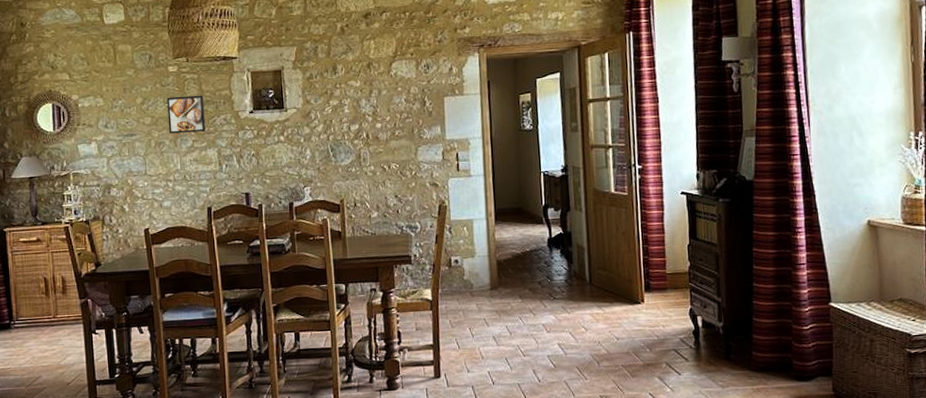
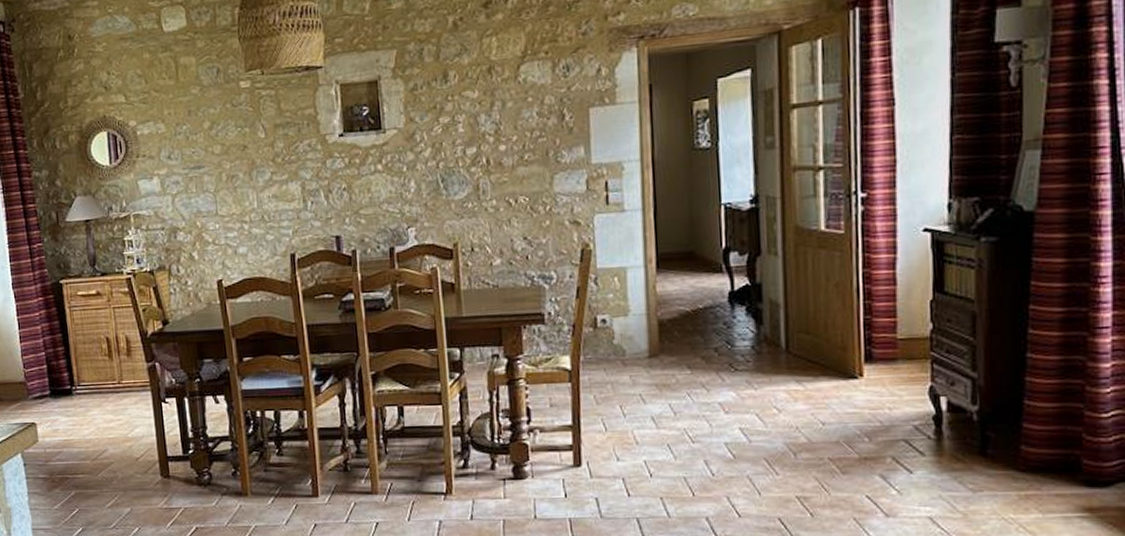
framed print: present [166,95,206,134] -> none [239,115,287,165]

